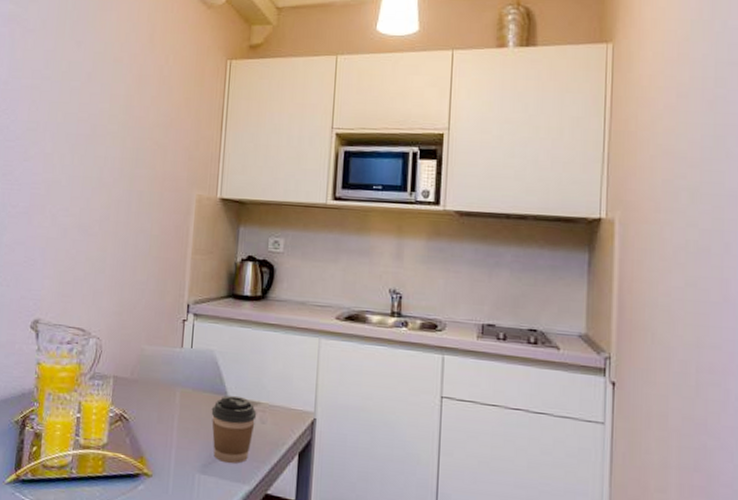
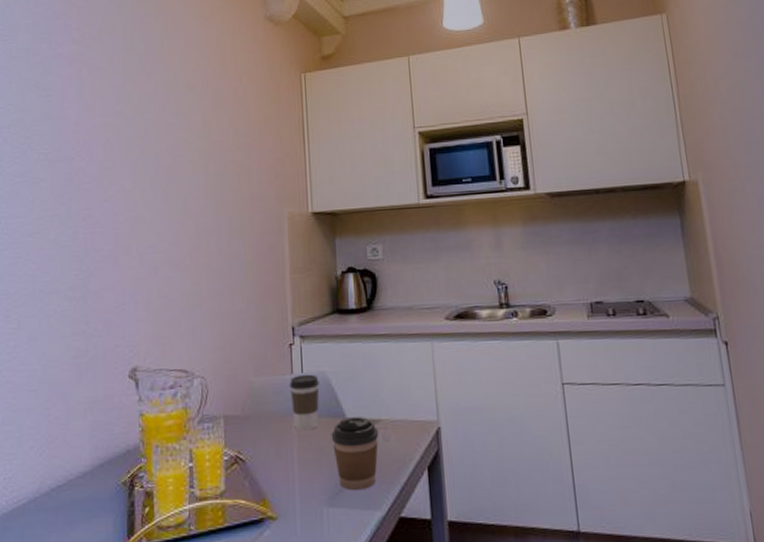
coffee cup: none [178,349,207,402] -> present [289,374,319,431]

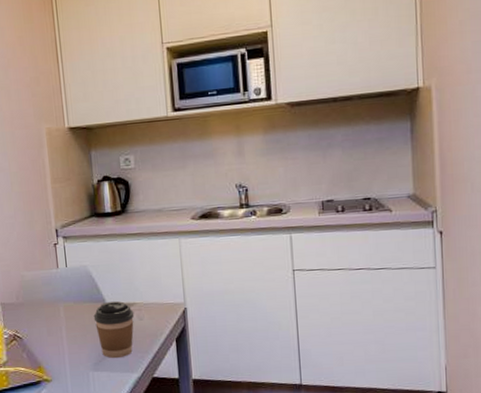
coffee cup: present [289,374,319,431] -> none [56,268,83,314]

